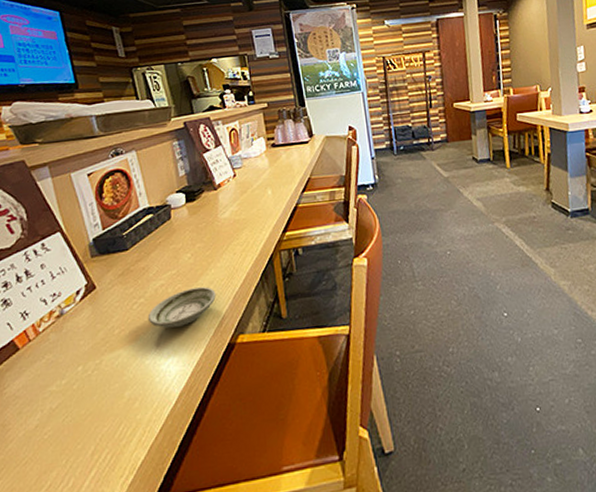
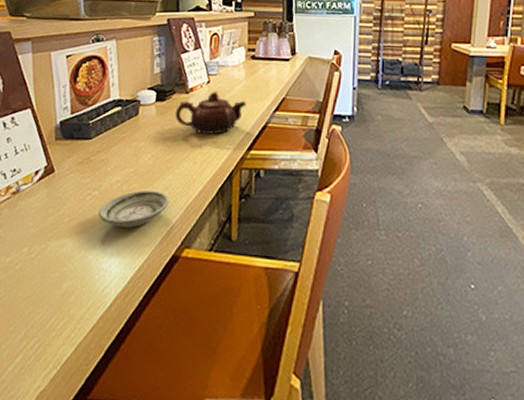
teapot: none [207,183,275,225] -> present [175,91,247,134]

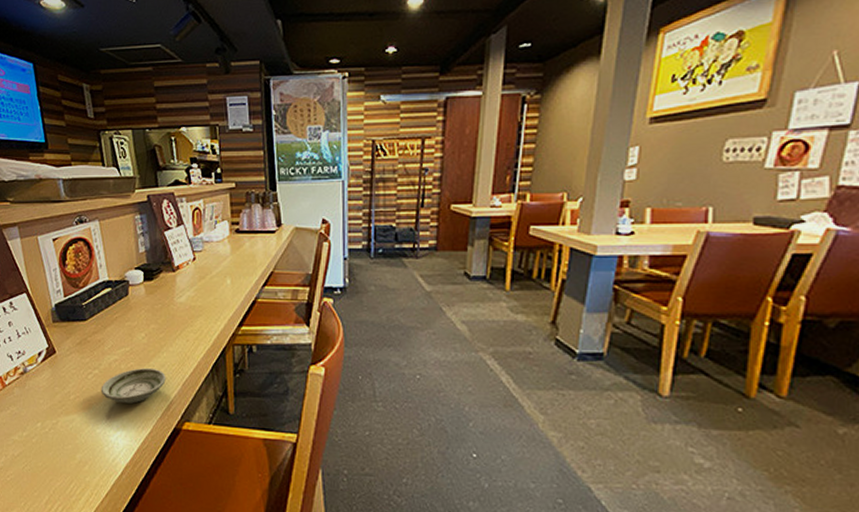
teapot: present [175,91,247,134] -> none [164,269,234,312]

